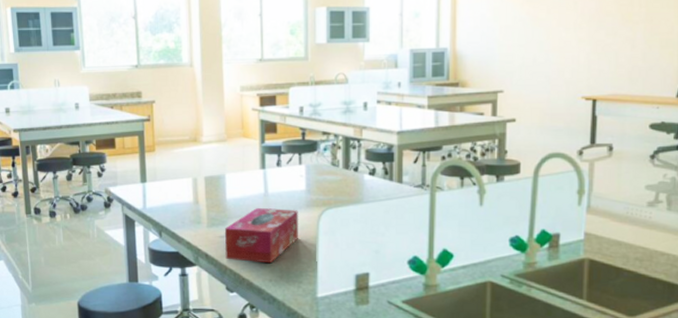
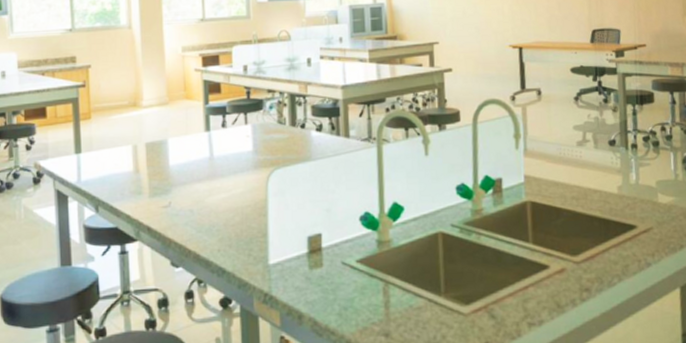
tissue box: present [224,208,298,264] -> none [168,172,247,232]

